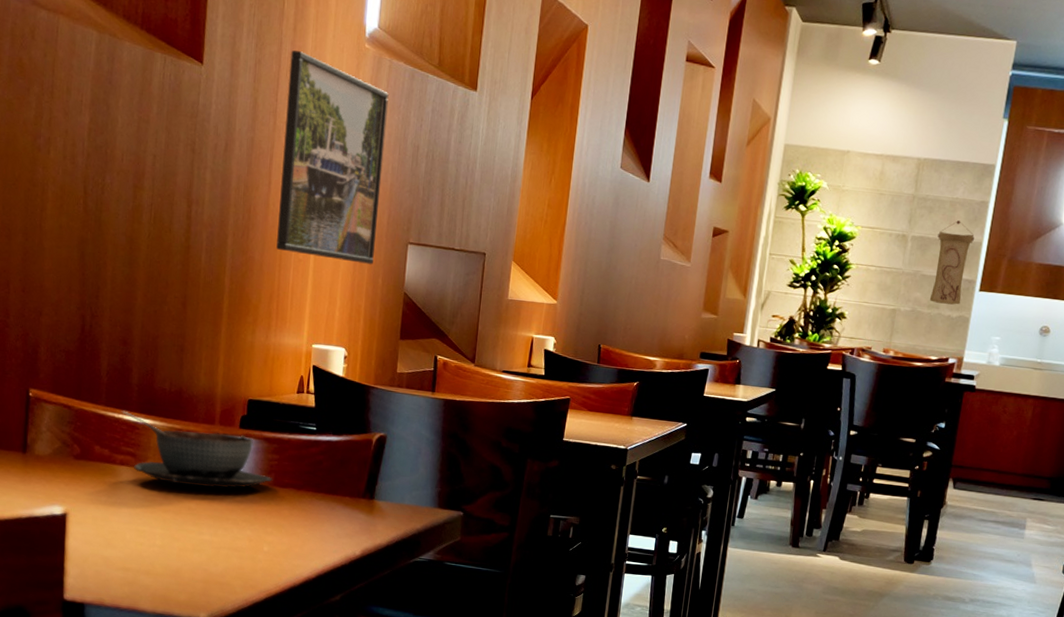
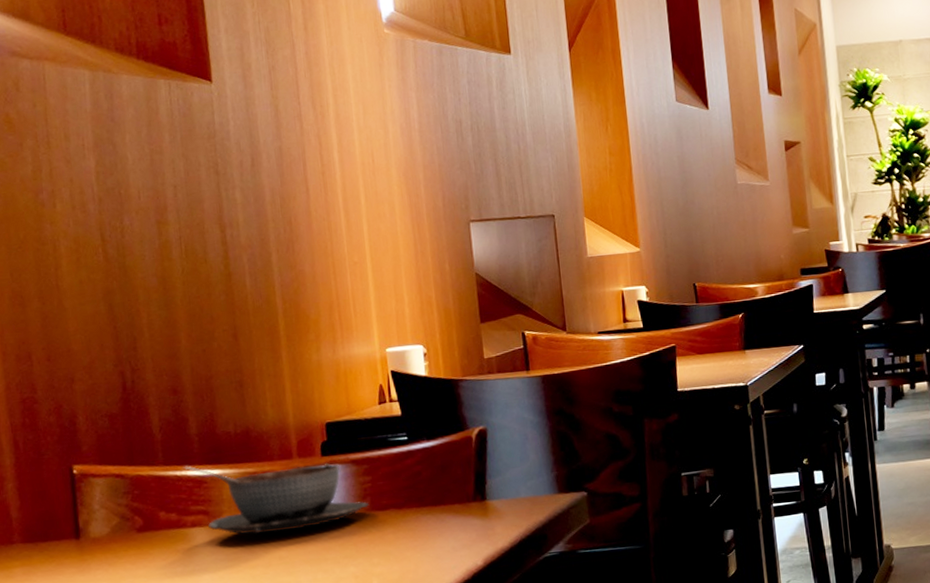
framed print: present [276,50,389,265] -> none [306,48,436,257]

